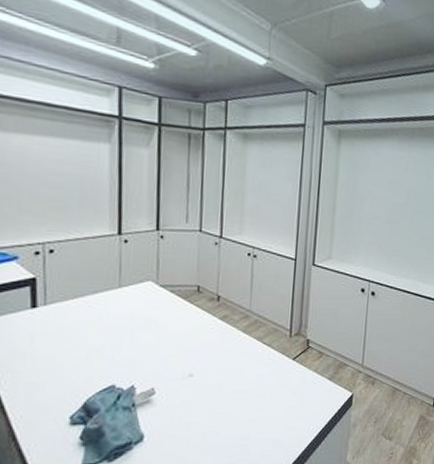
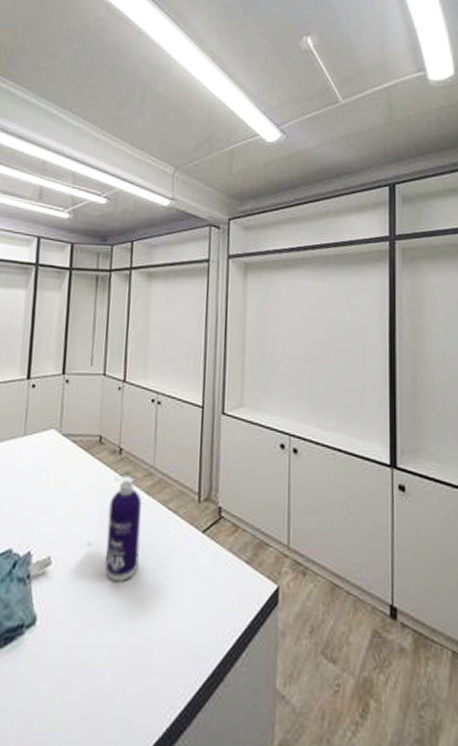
spray bottle: none [206,319,240,403] -> present [105,476,142,583]

